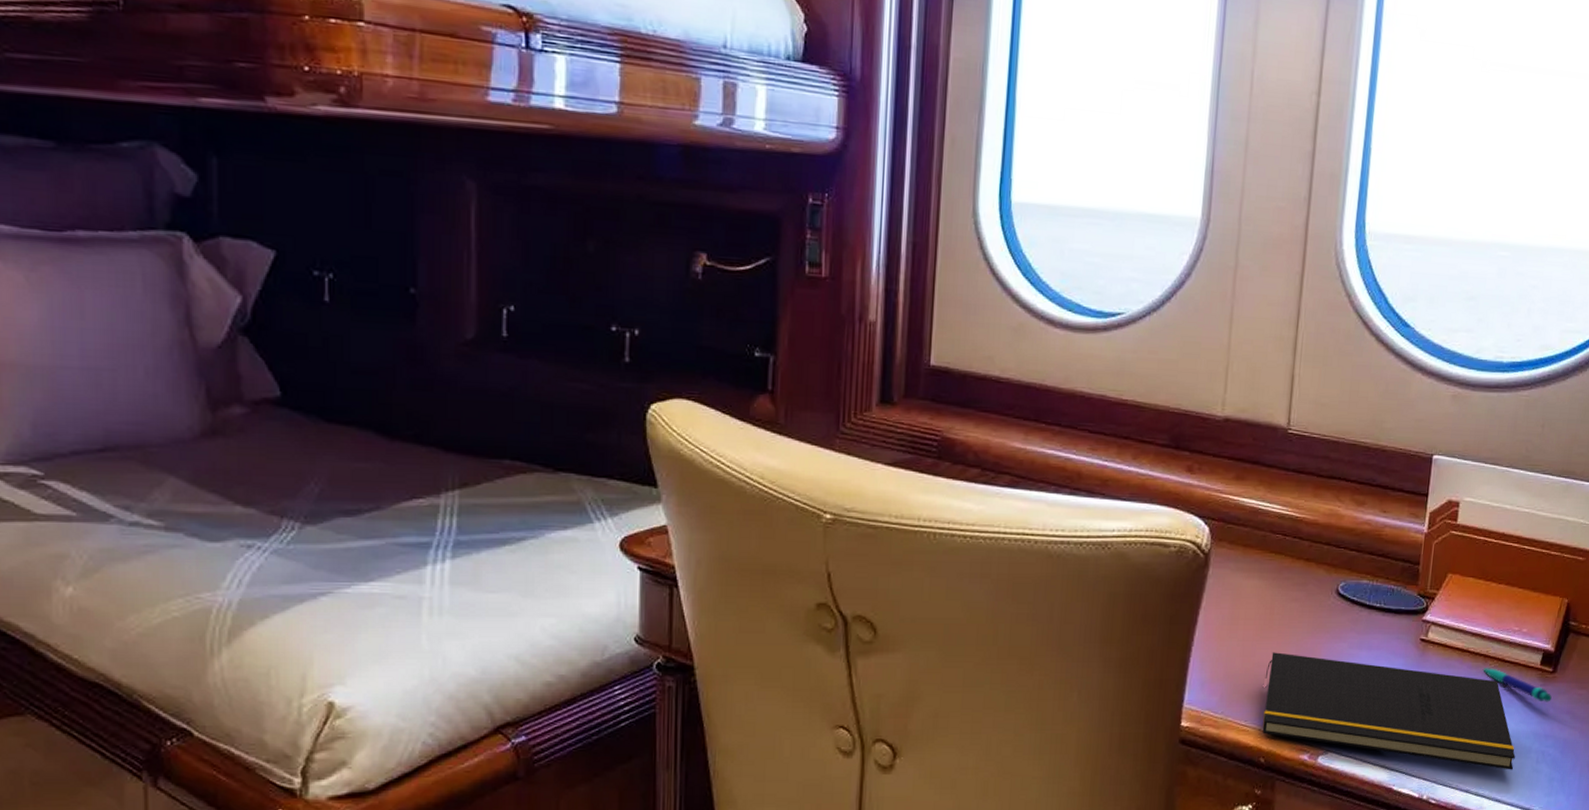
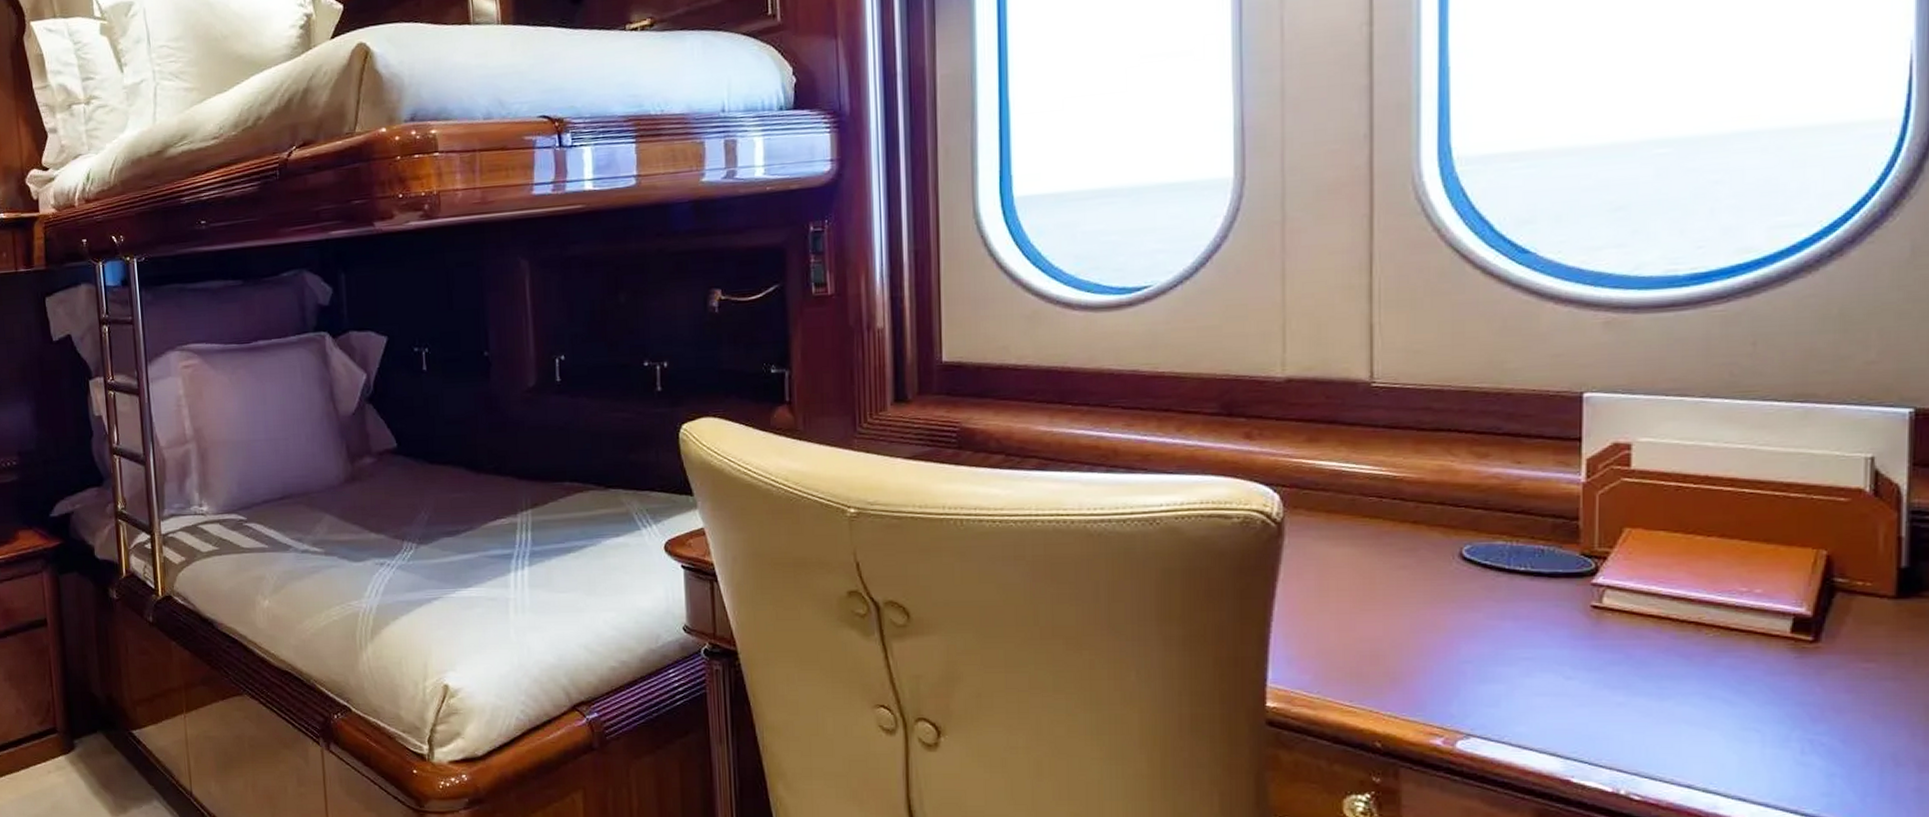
notepad: present [1262,652,1515,770] -> none [1371,625,1764,762]
pen: present [1483,668,1552,702] -> none [1696,637,1816,679]

